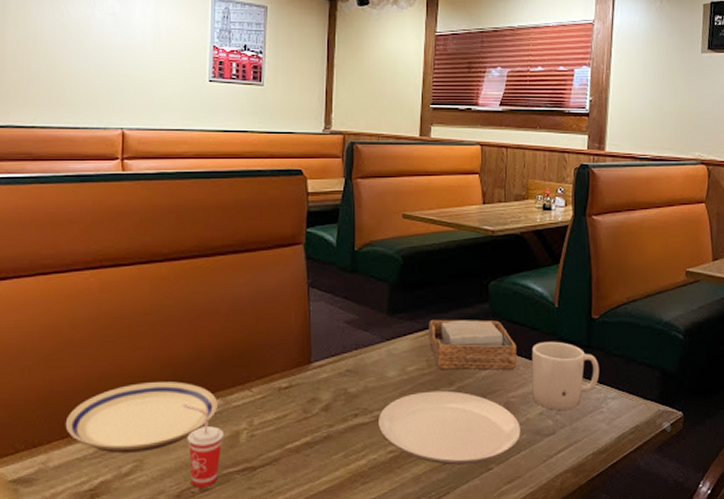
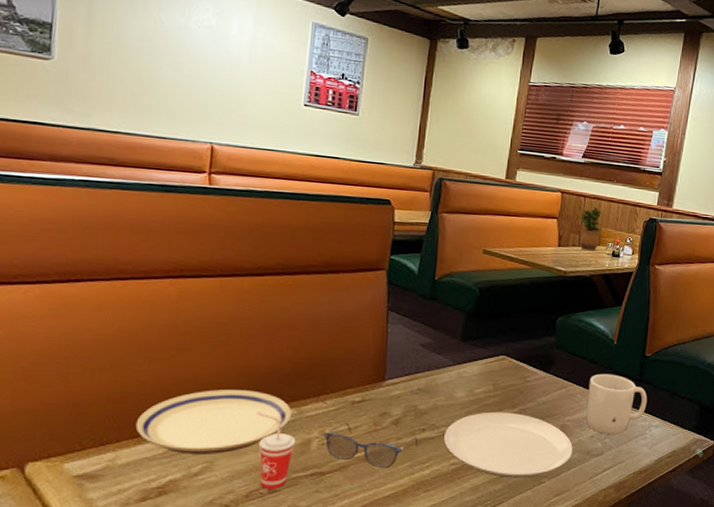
glasses: none [251,412,352,461] -> present [323,423,418,469]
napkin holder: present [429,319,517,371] -> none [497,348,576,398]
potted plant: none [504,158,528,207] -> present [580,207,603,252]

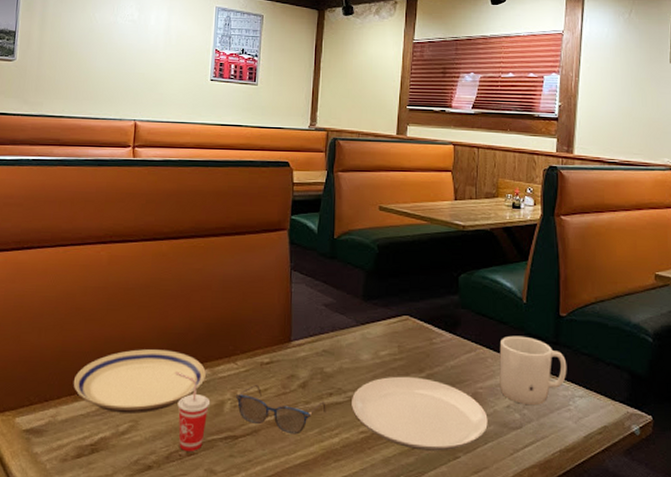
potted plant: present [580,207,603,252] -> none [475,158,498,204]

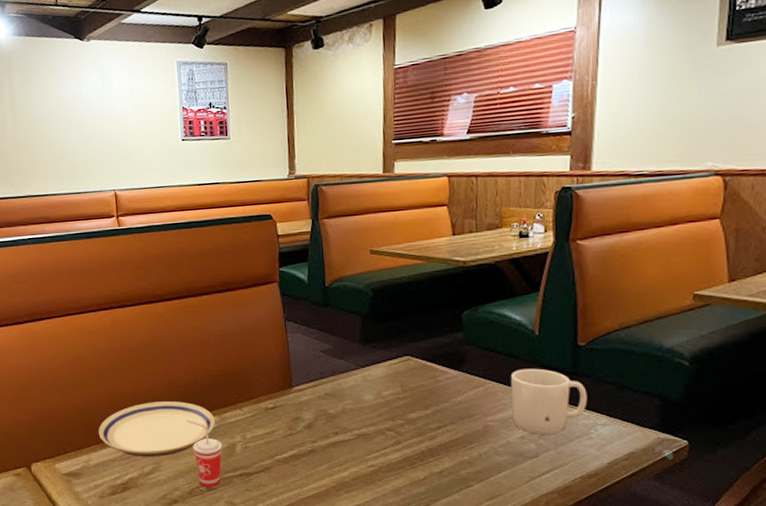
glasses: present [235,385,326,435] -> none [245,428,334,470]
plate: present [352,376,488,451] -> none [358,413,501,481]

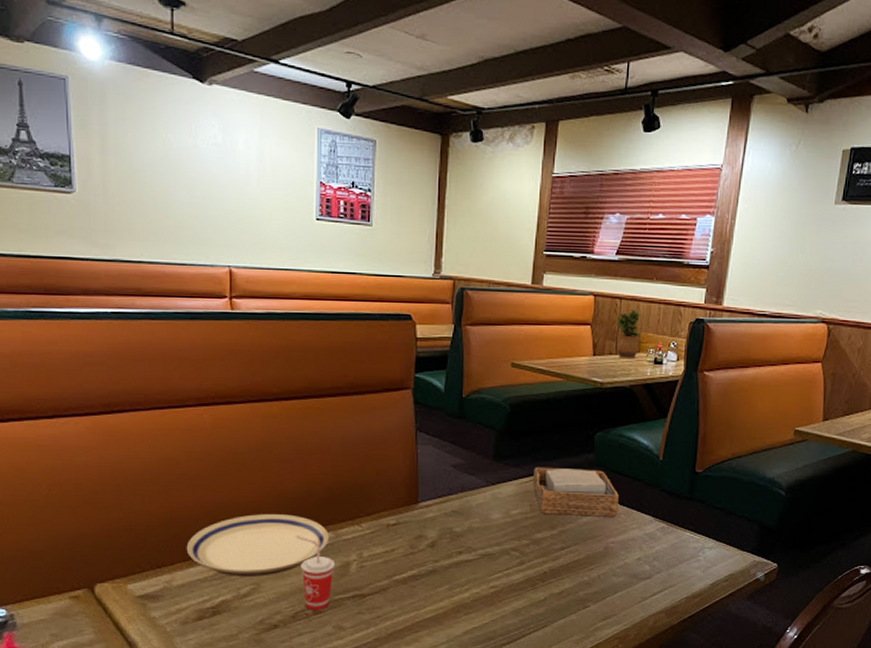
napkin holder: none [401,348,495,396] -> present [533,467,619,518]
potted plant: none [474,186,502,236] -> present [617,310,642,360]
mug: present [510,368,588,436] -> none [631,492,699,558]

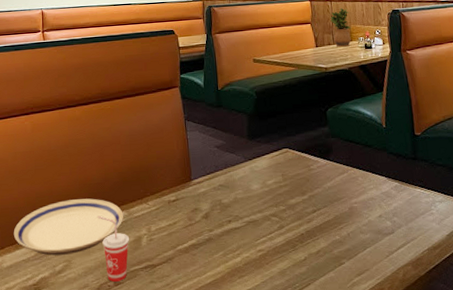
napkin holder: present [533,467,619,518] -> none [281,140,356,182]

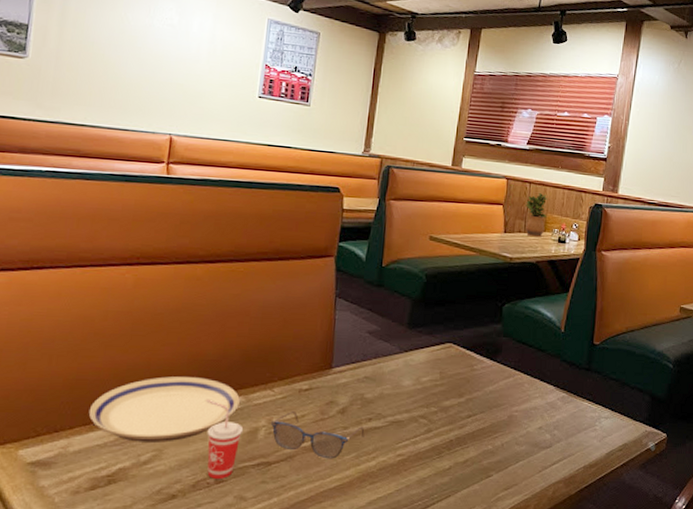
glasses: none [150,220,228,259] -> present [270,412,365,459]

